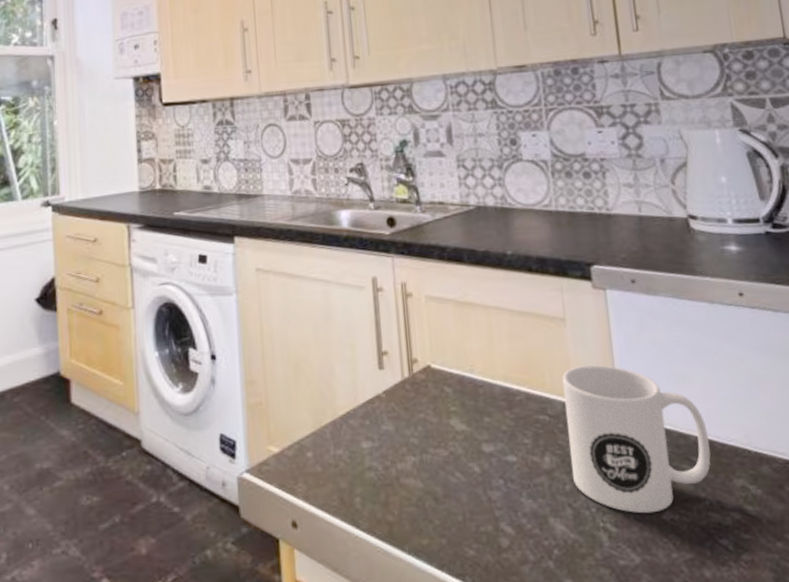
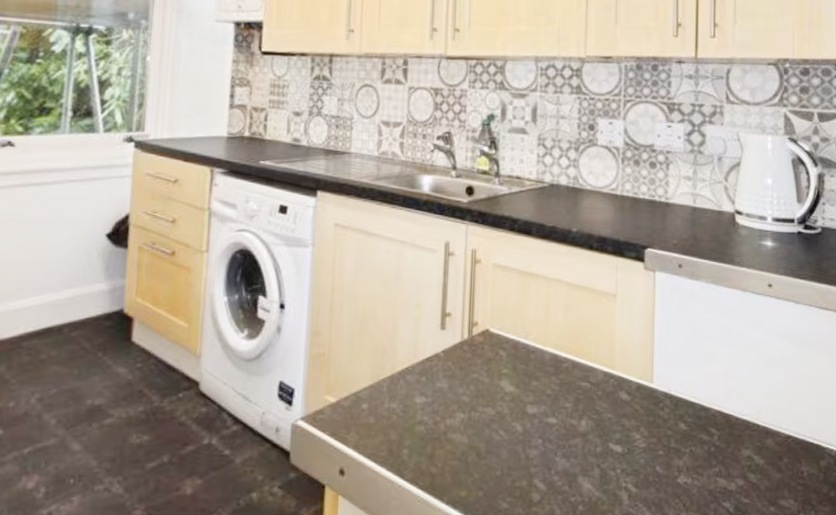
mug: present [562,365,711,514] -> none [604,340,726,477]

